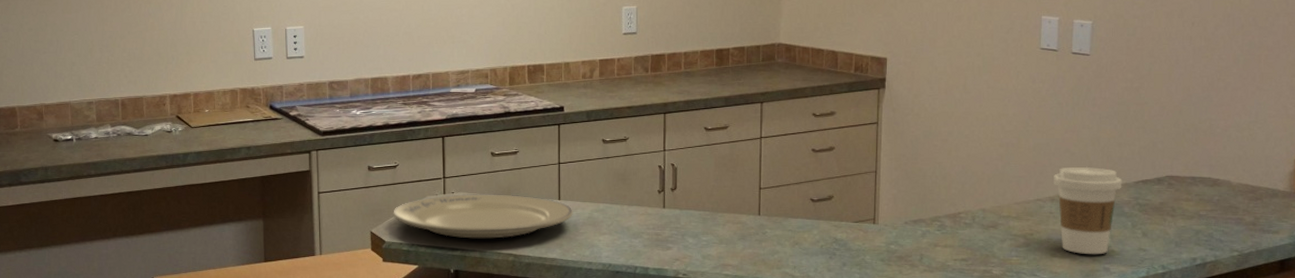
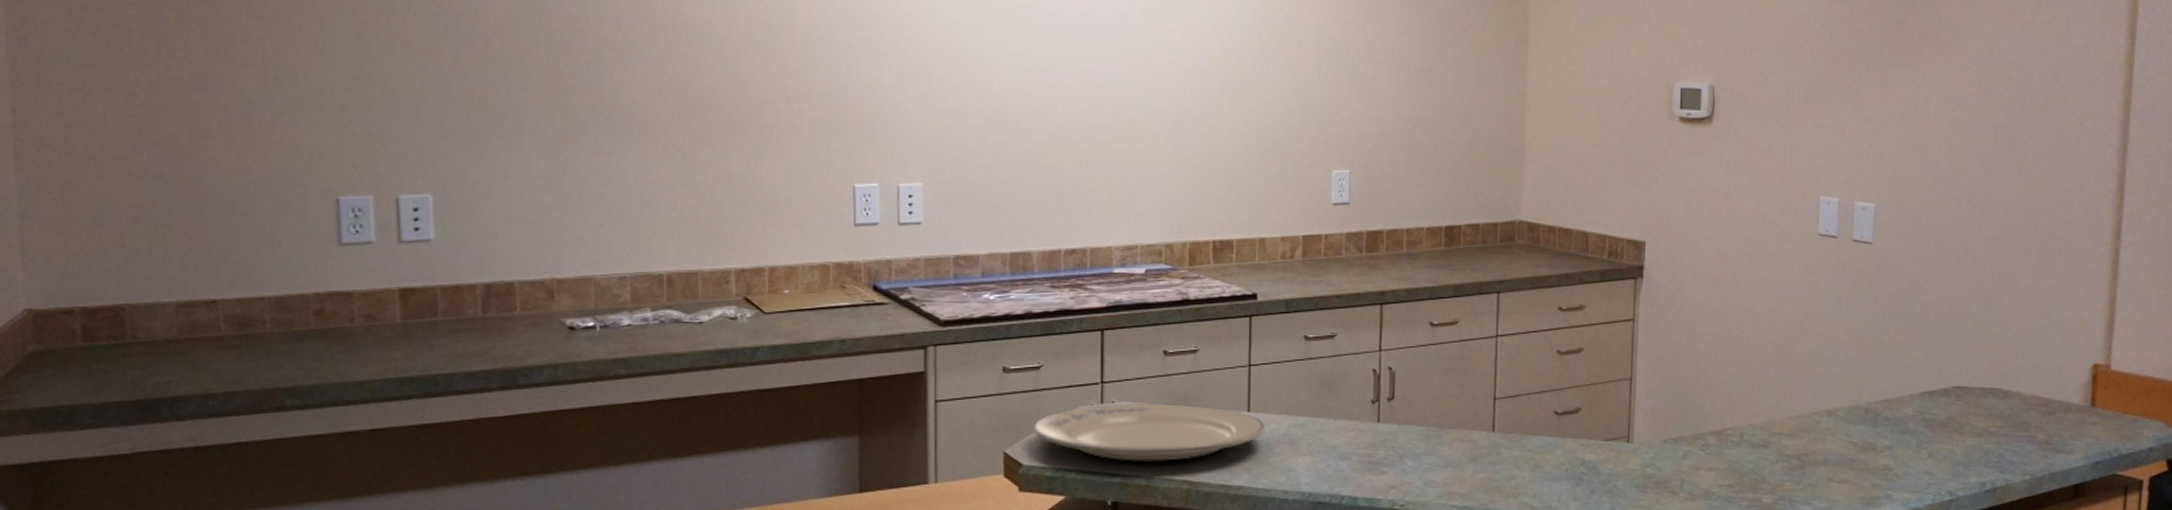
coffee cup: present [1054,166,1122,255] -> none [1832,374,1907,479]

